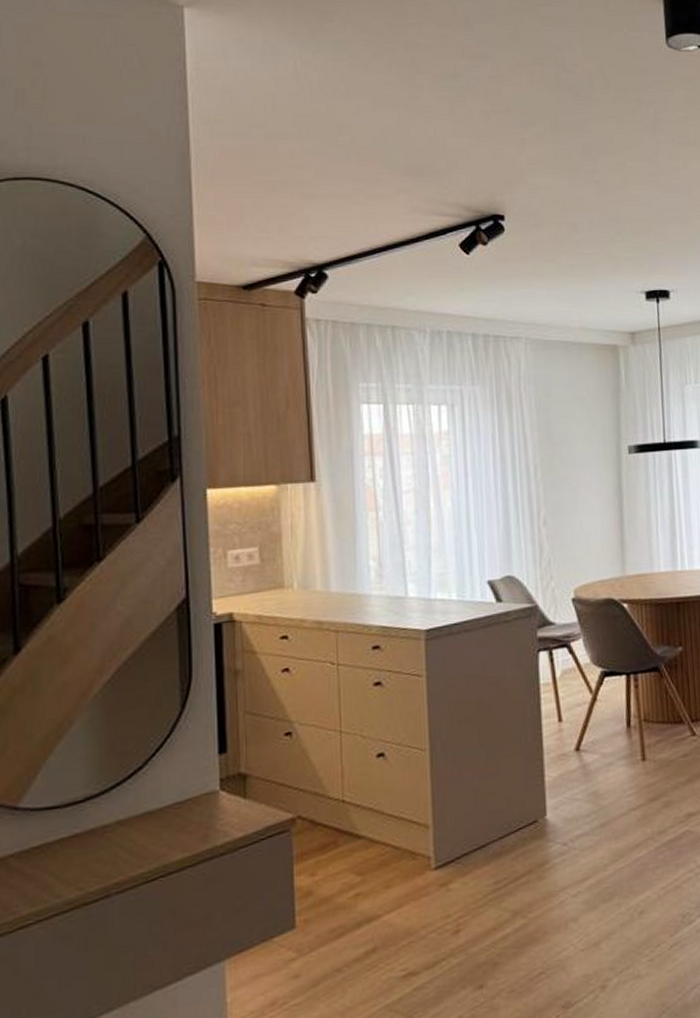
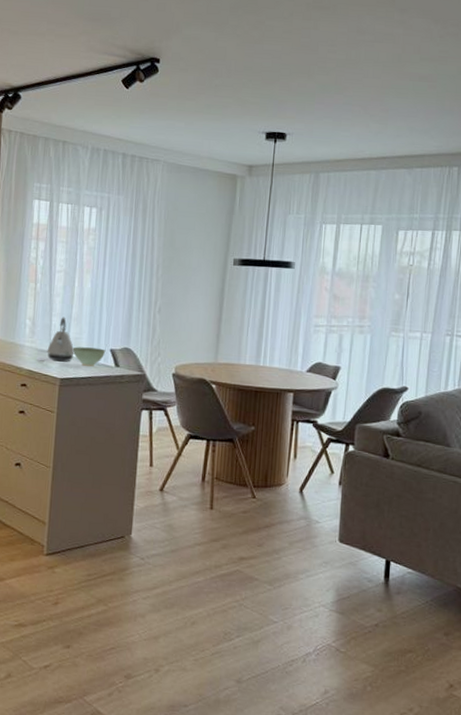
kettle: none [403,549,441,609] -> present [47,316,75,362]
bowl: none [437,582,482,609] -> present [72,347,106,367]

